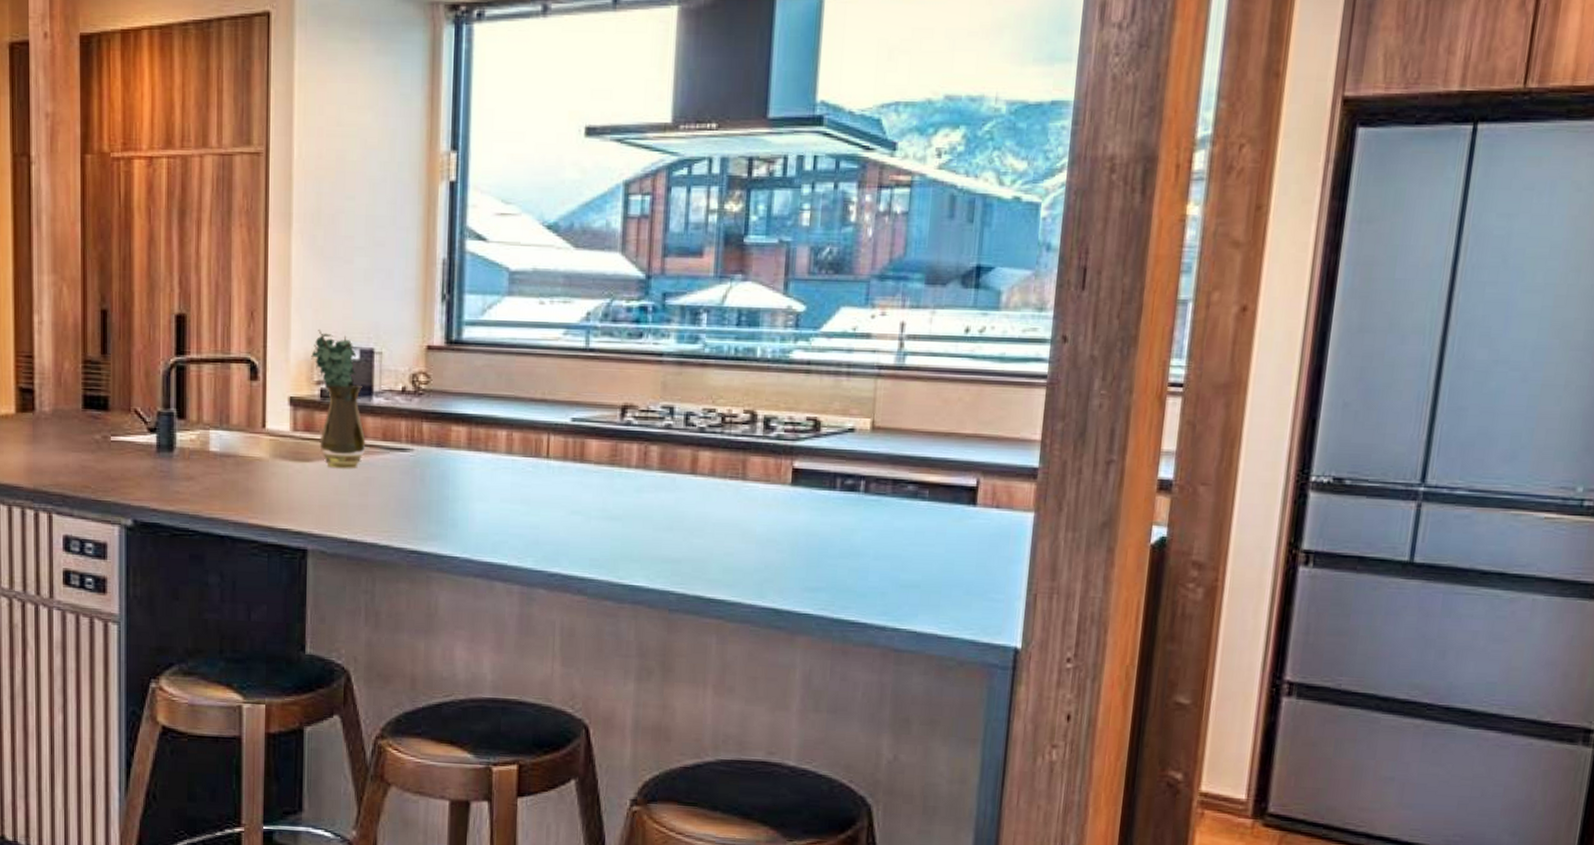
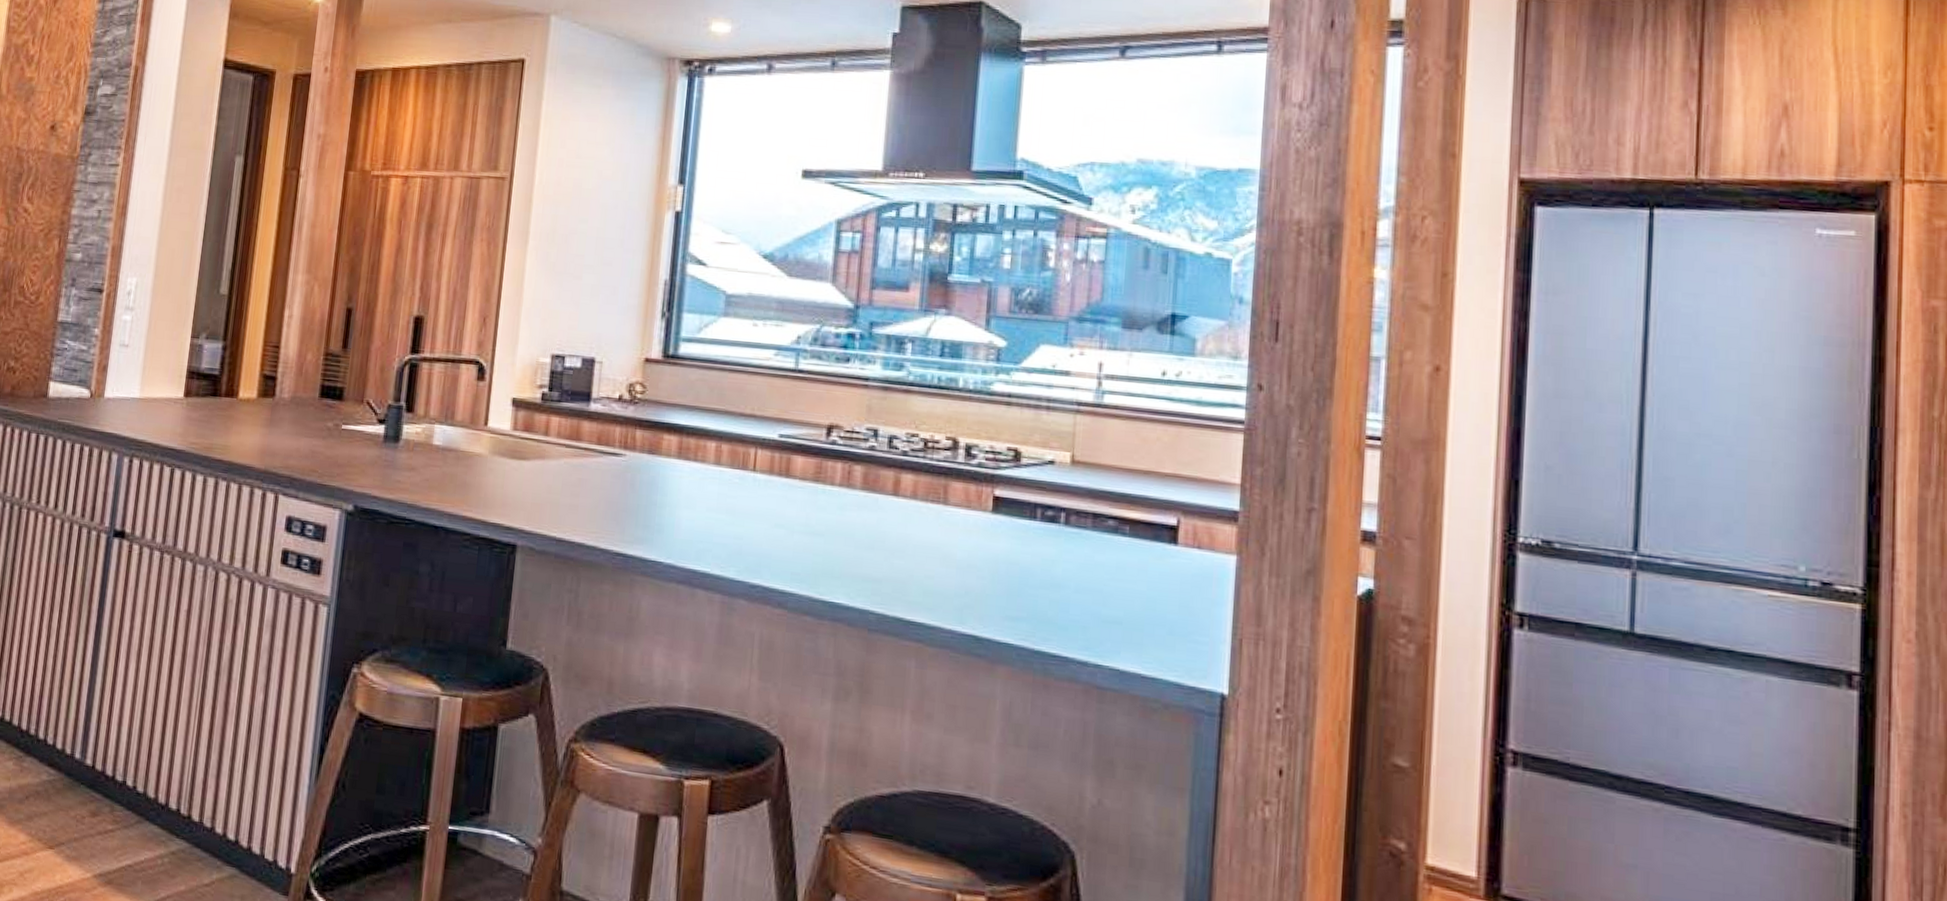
vase: present [311,330,366,470] -> none [536,338,582,471]

